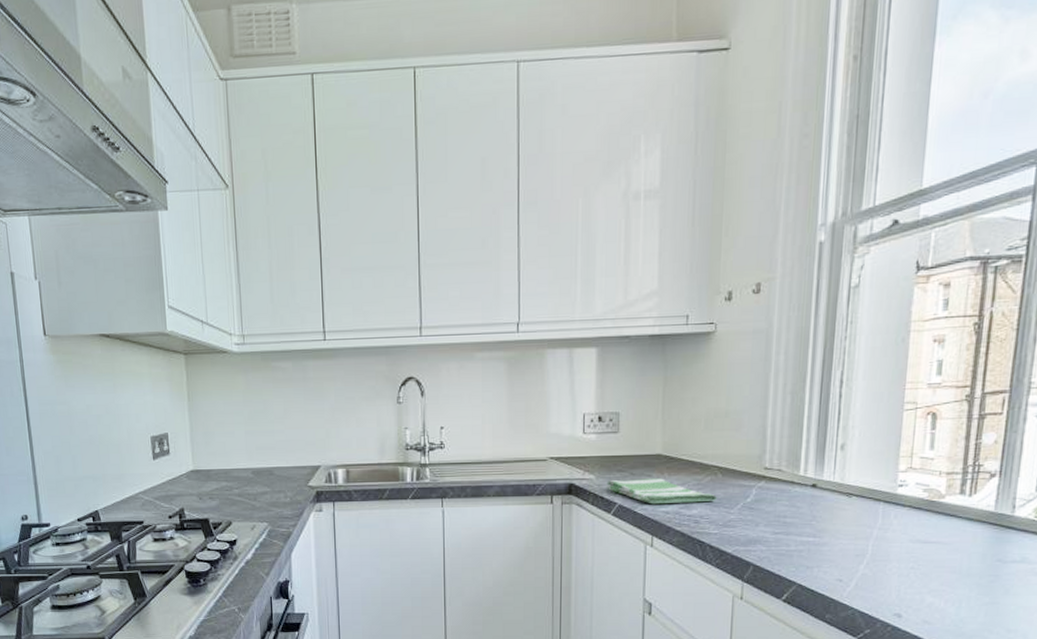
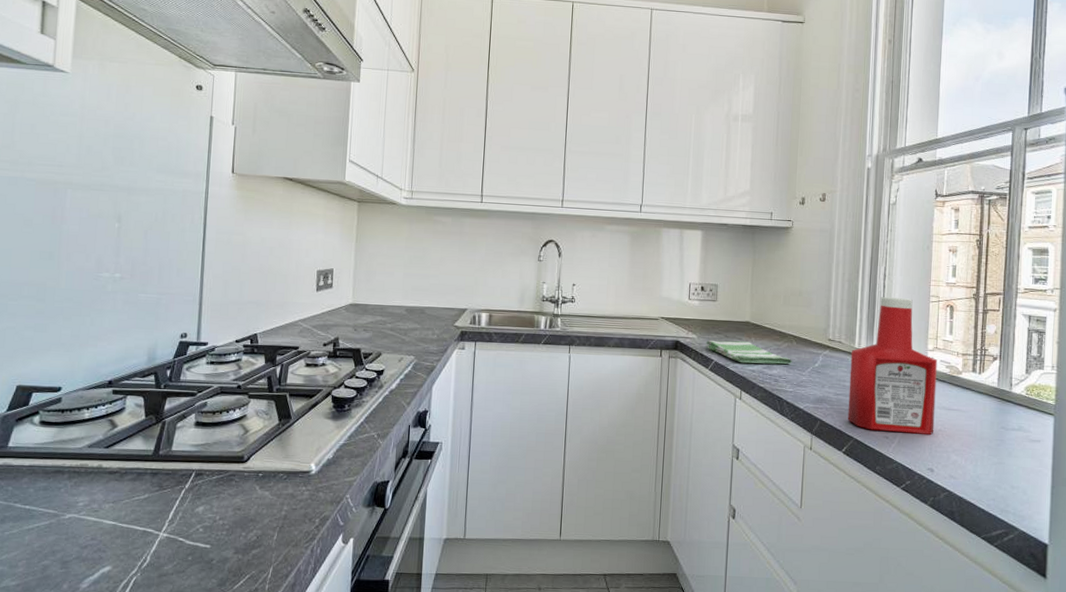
ketchup bottle: none [789,408,912,574] -> present [847,297,938,435]

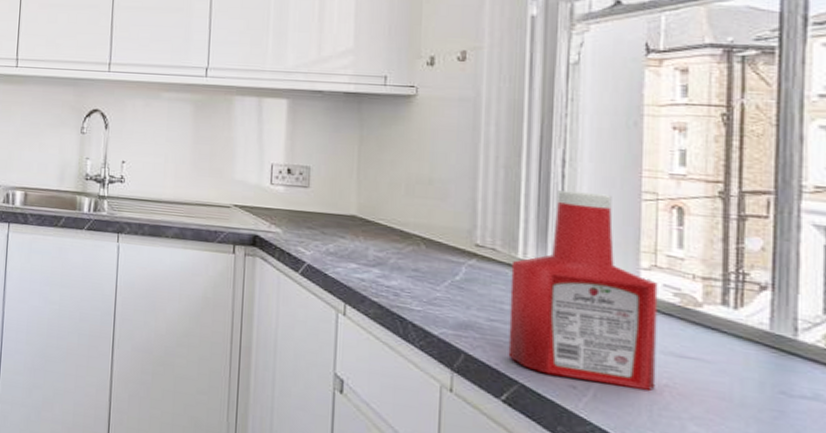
dish towel: present [706,340,793,364] -> none [294,236,421,274]

